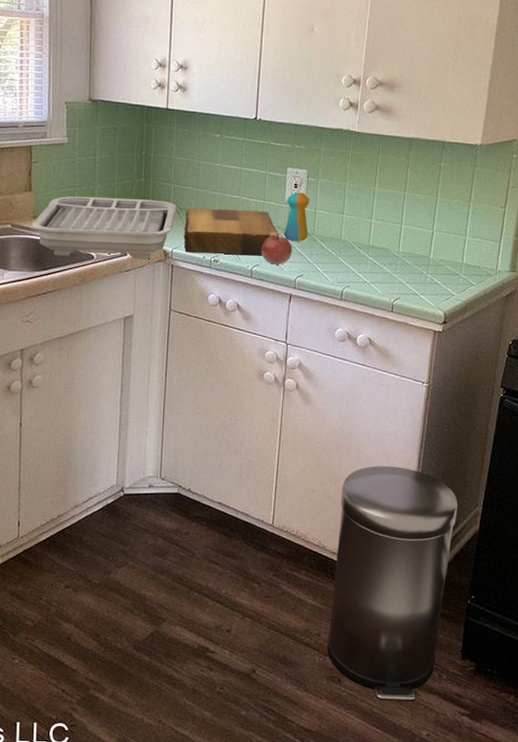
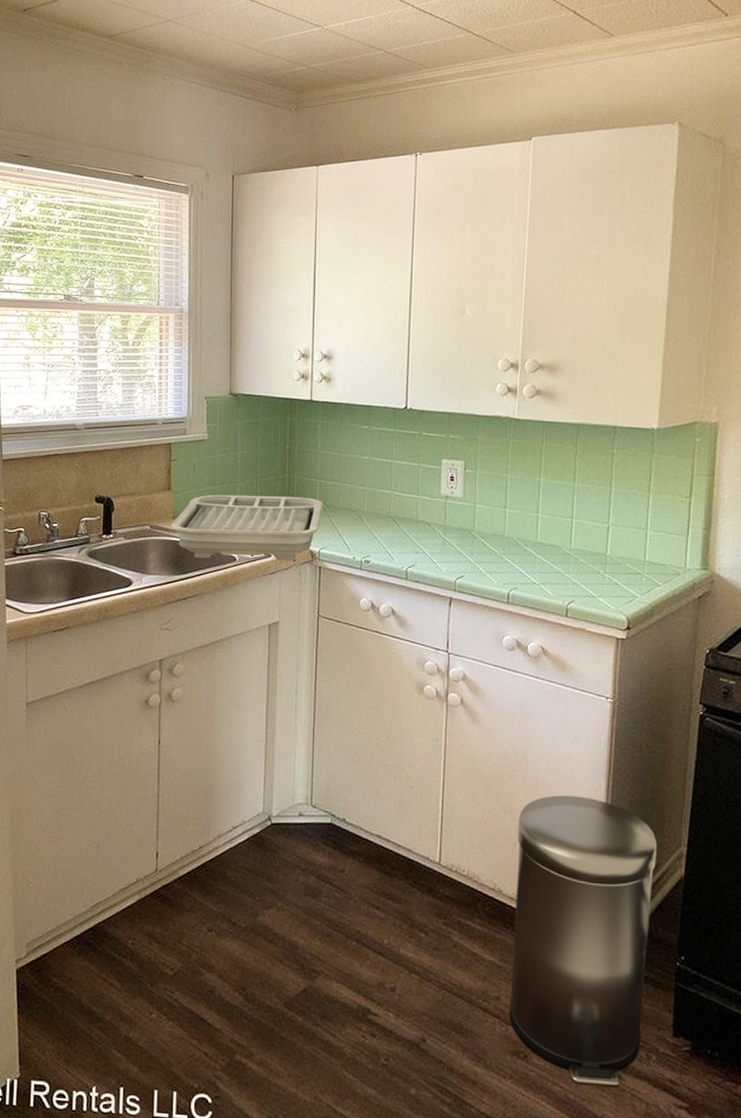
cutting board: present [183,207,279,256] -> none [331,504,435,556]
fruit: present [261,234,293,265] -> none [416,531,451,565]
soap dispenser: present [283,177,310,242] -> none [440,469,468,539]

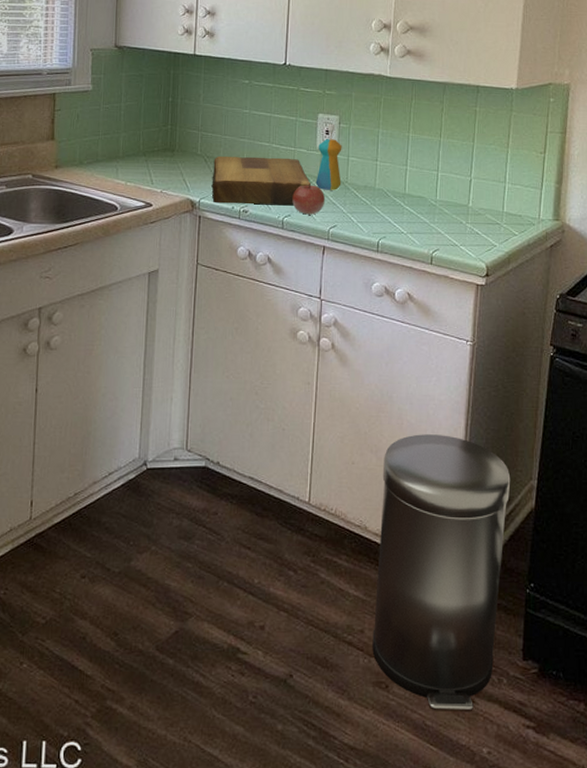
dish rack: present [171,494,323,561] -> none [53,144,204,211]
cutting board: none [331,504,435,556] -> present [211,155,311,206]
fruit: none [416,531,451,565] -> present [292,182,326,215]
soap dispenser: none [440,469,468,539] -> present [315,123,342,190]

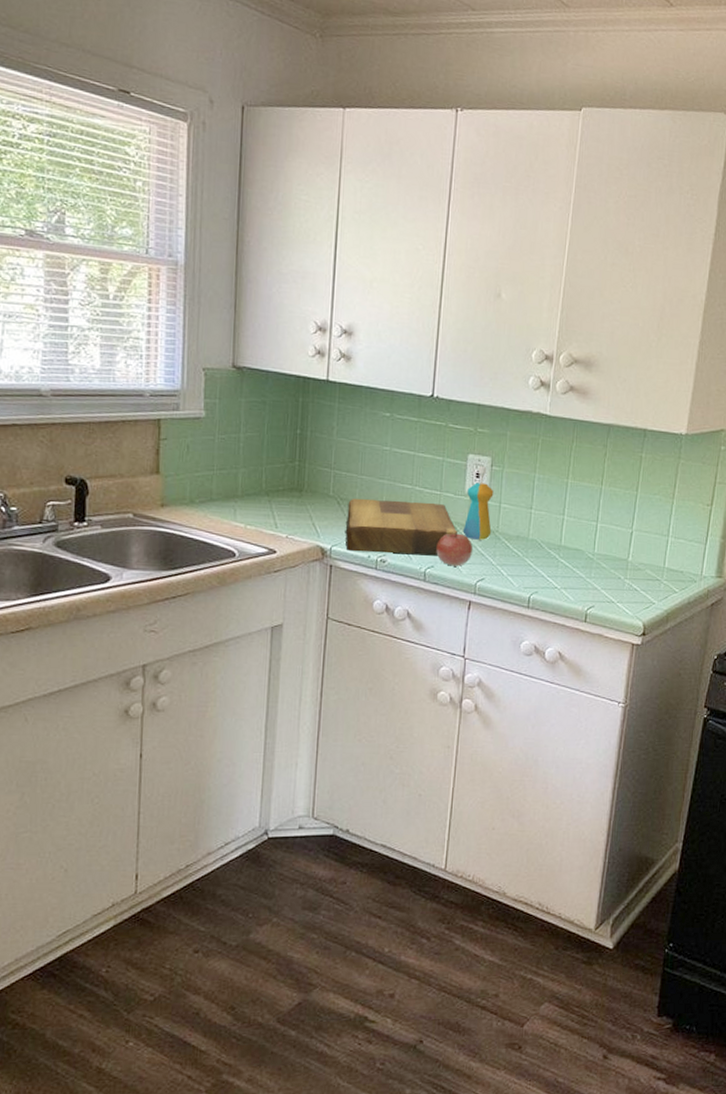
pedal bin: present [372,434,511,712] -> none [506,798,656,1069]

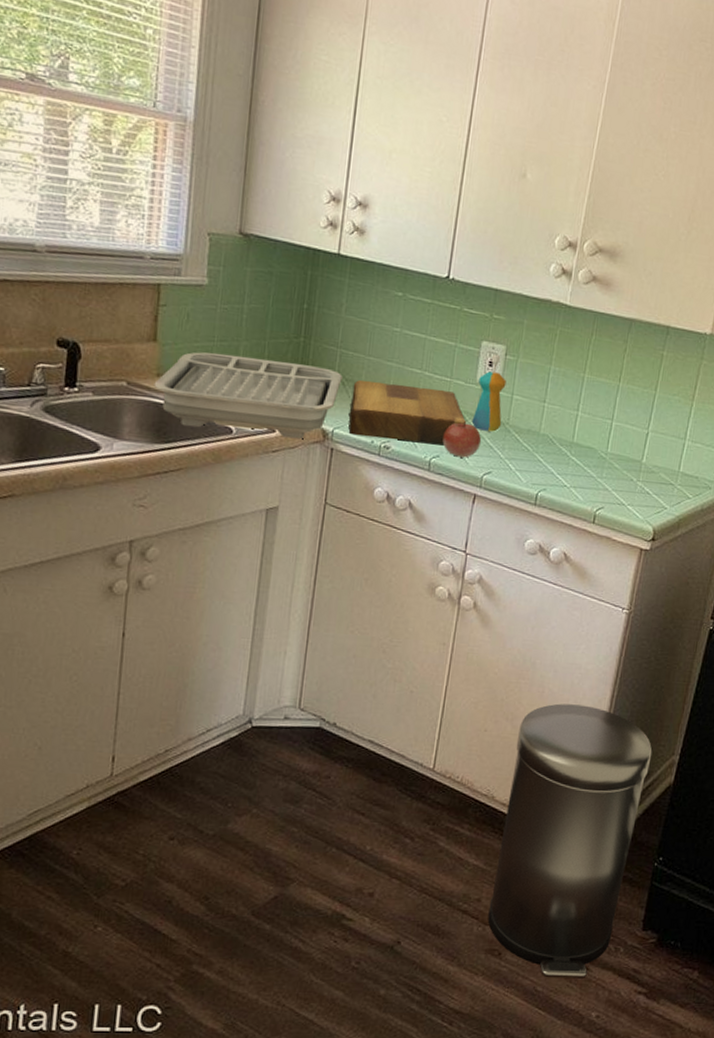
dish rack: none [158,481,337,558] -> present [154,352,342,440]
pedal bin: none [506,798,656,1069] -> present [488,703,652,979]

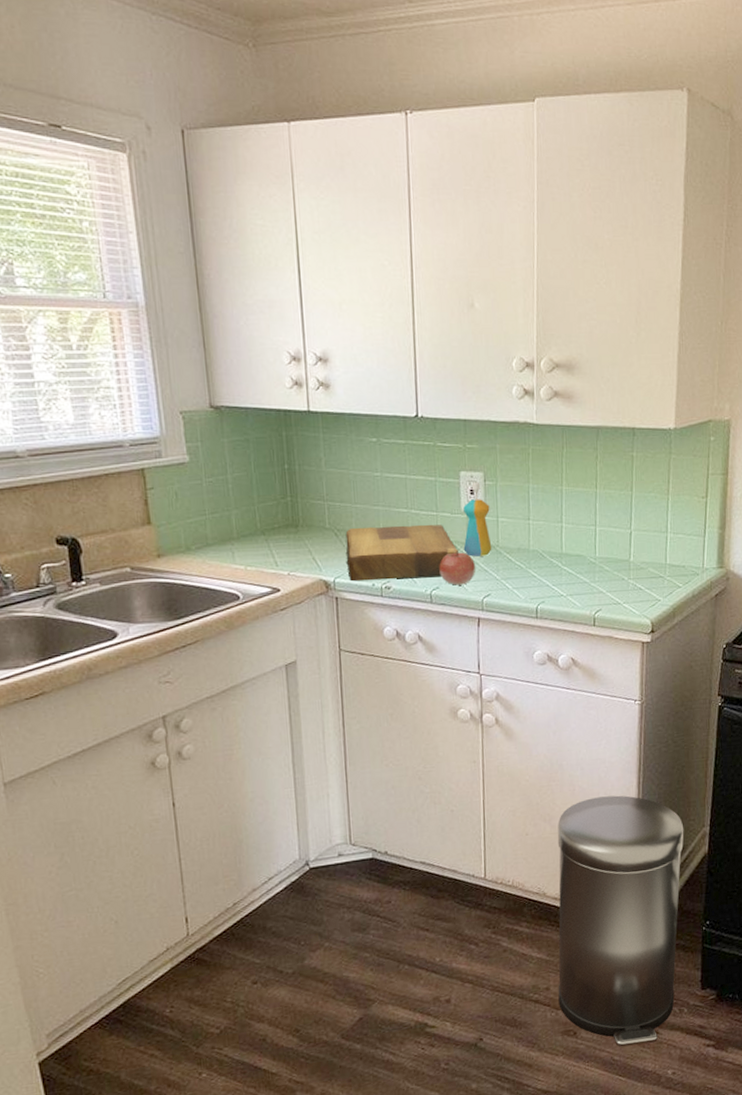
dish rack: present [154,352,342,440] -> none [156,522,334,600]

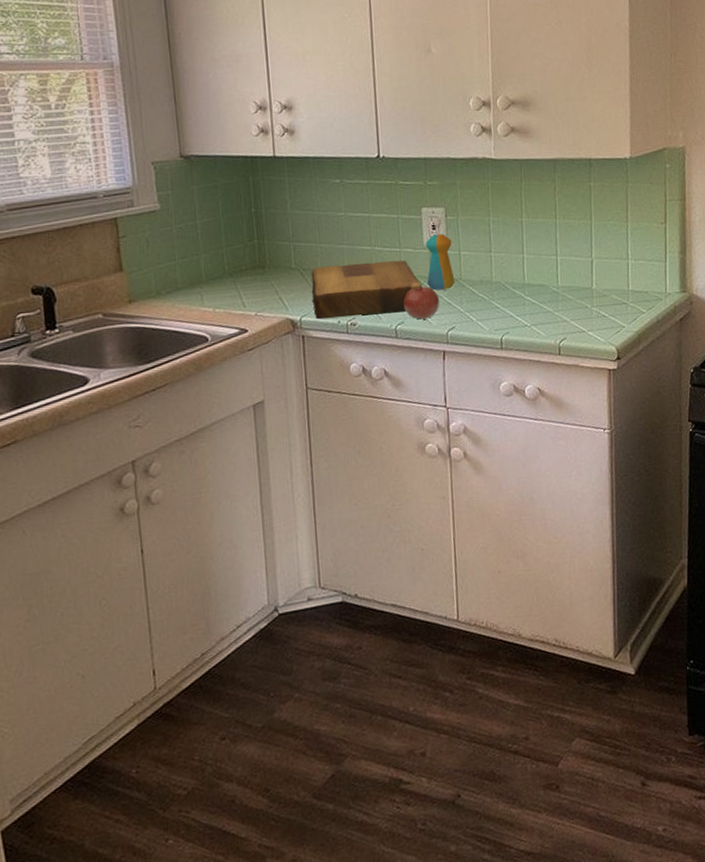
pedal bin: present [557,795,684,1047] -> none [530,528,662,802]

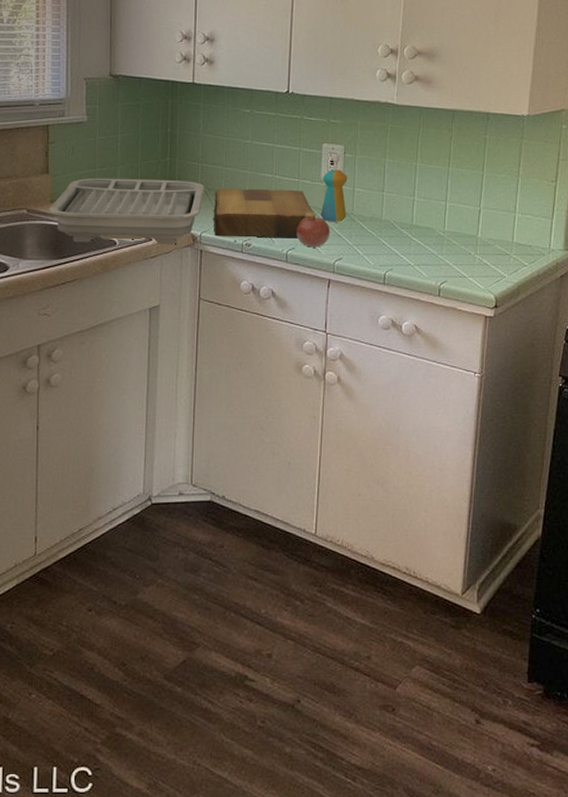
dish rack: none [127,262,300,344] -> present [49,177,205,245]

